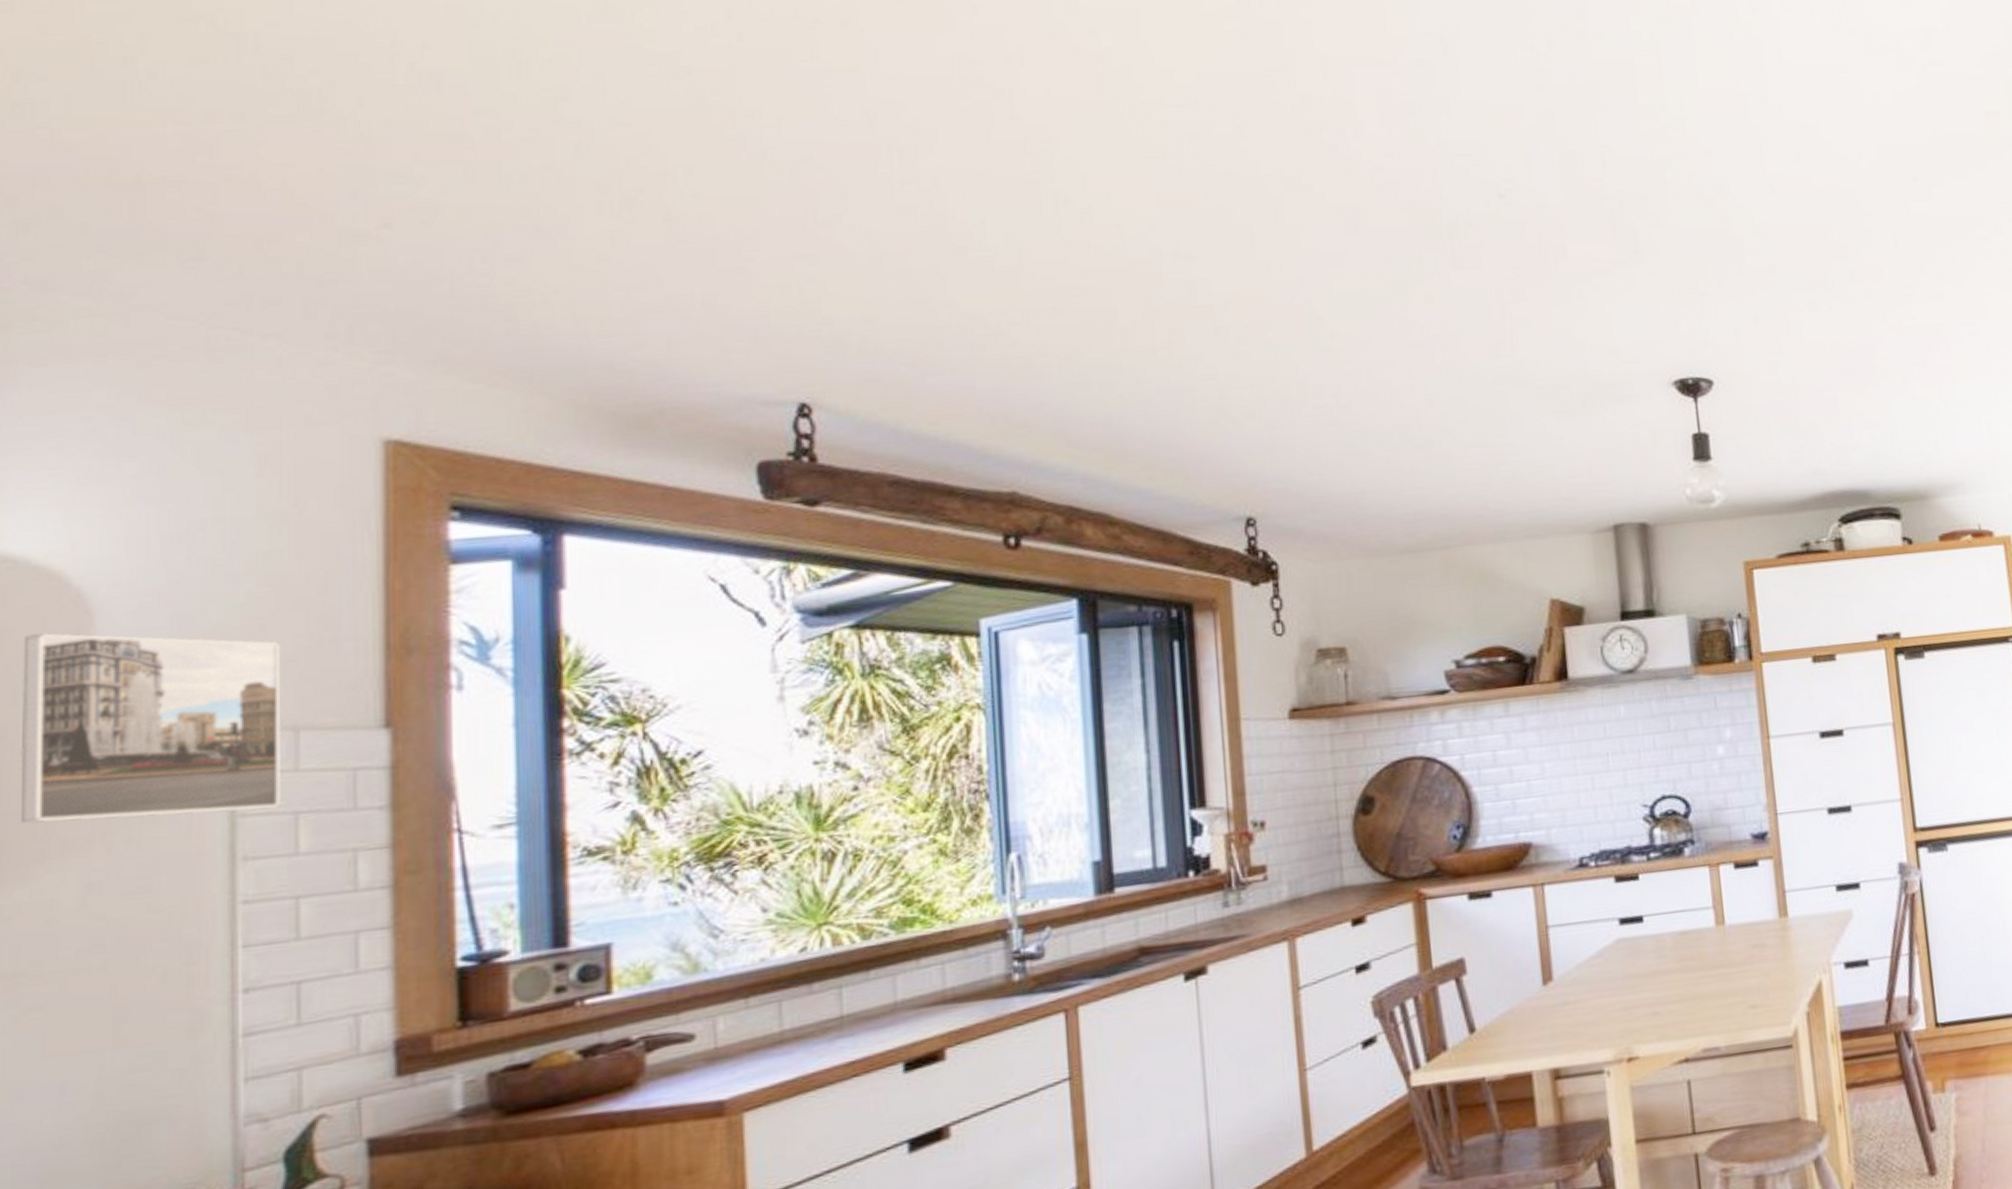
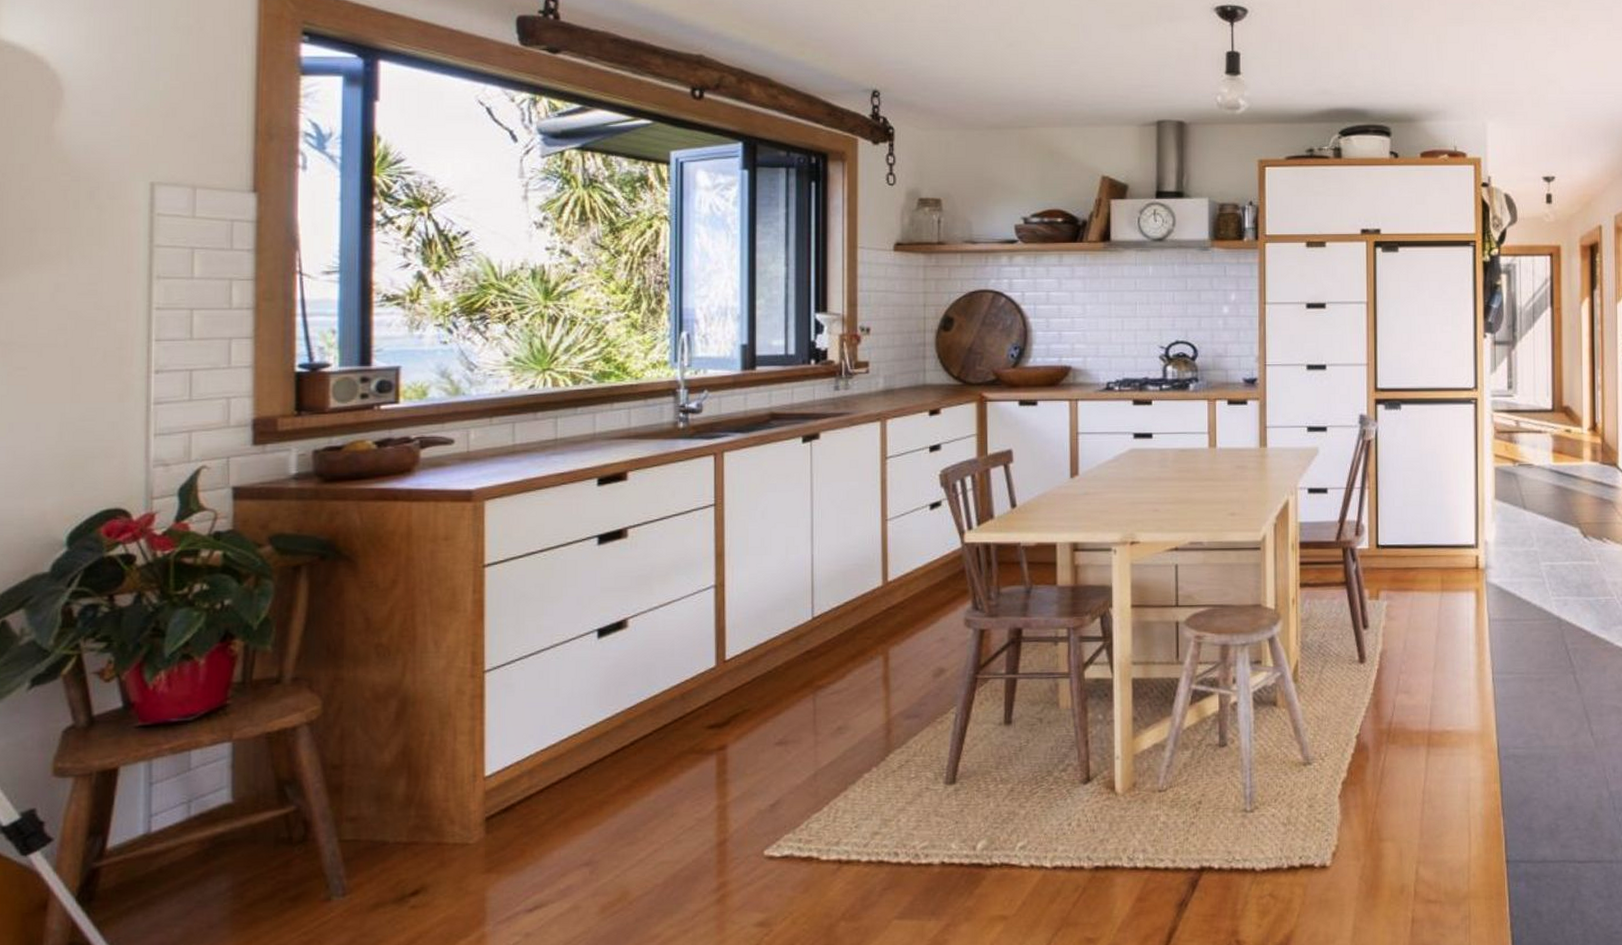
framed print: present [20,633,282,824] -> none [15,101,185,243]

